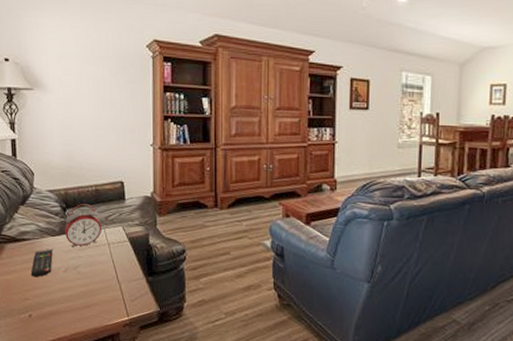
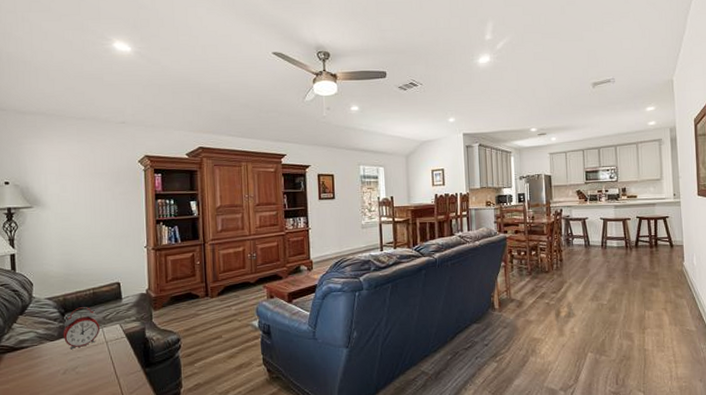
remote control: present [30,249,53,277] -> none [29,353,52,383]

